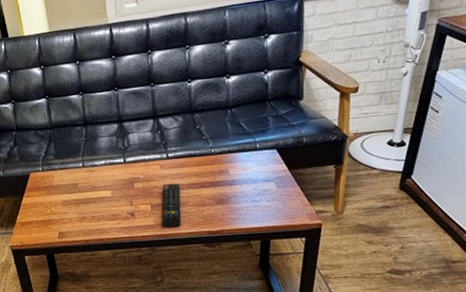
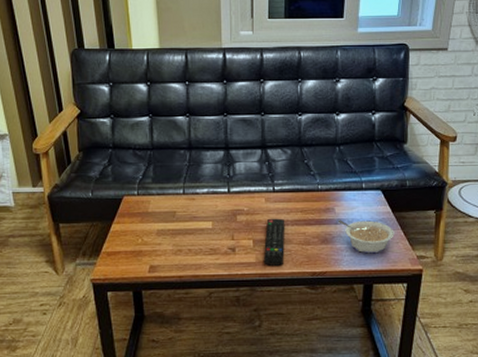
legume: none [233,179,292,212] -> present [339,220,395,254]

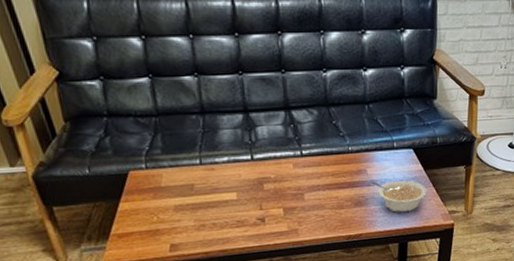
remote control: present [263,218,285,266] -> none [295,183,318,233]

